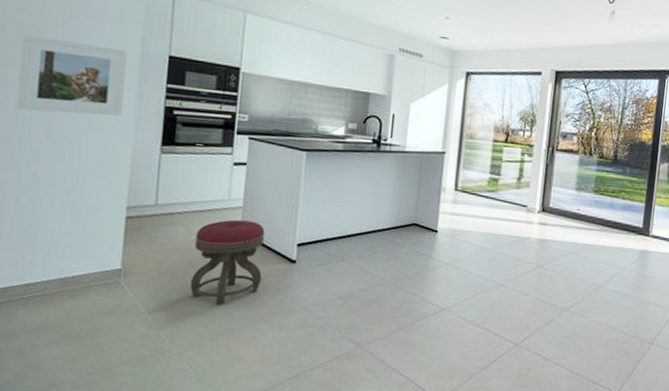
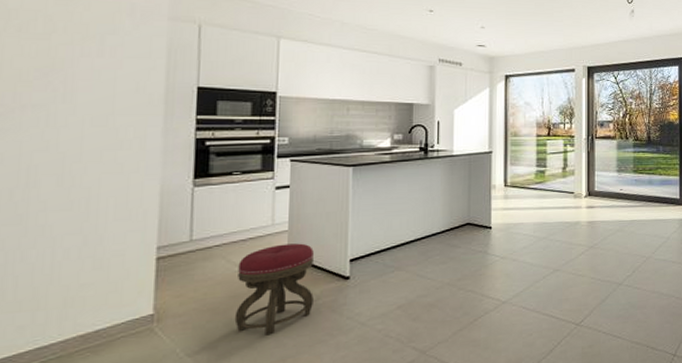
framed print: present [15,35,127,116] -> none [17,80,150,160]

